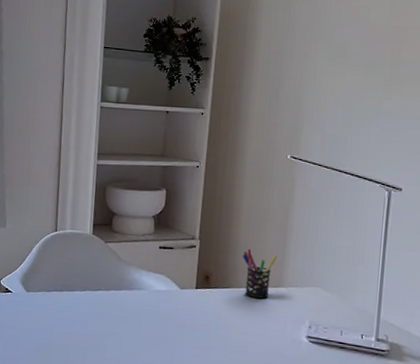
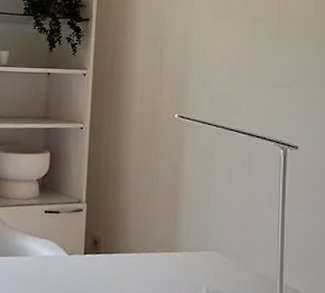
pen holder: present [242,249,277,299] -> none [132,212,169,264]

